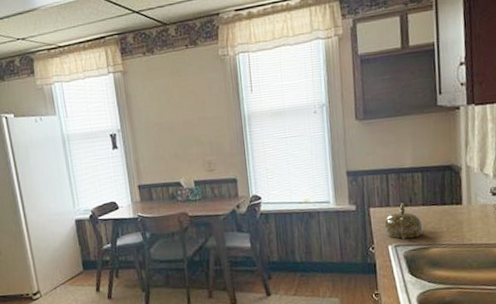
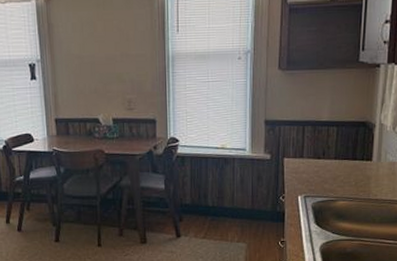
teapot: present [384,202,423,240] -> none [296,155,333,191]

